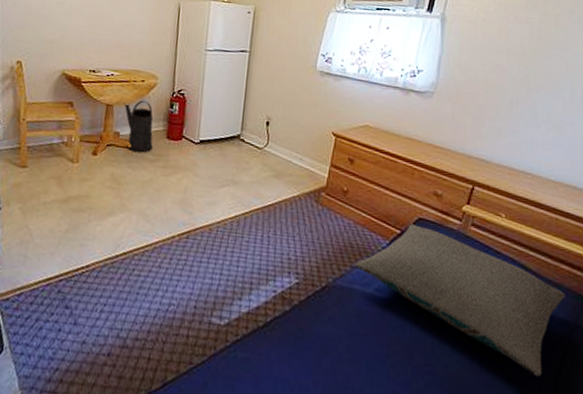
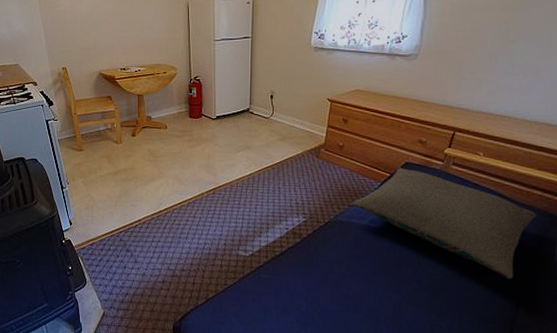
watering can: present [124,100,154,153] -> none [152,88,179,131]

